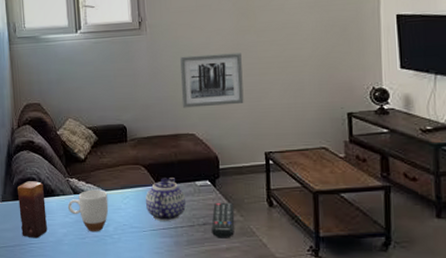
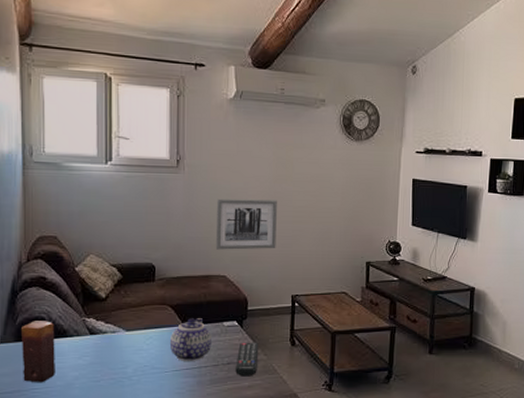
mug: present [67,189,109,232] -> none [81,330,129,375]

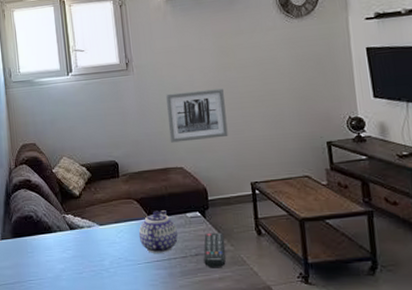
candle: present [22,321,55,383] -> none [16,218,46,275]

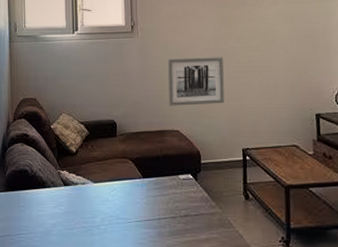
teapot: present [138,210,178,253] -> none [131,171,169,213]
remote control: present [203,232,226,268] -> none [192,195,214,230]

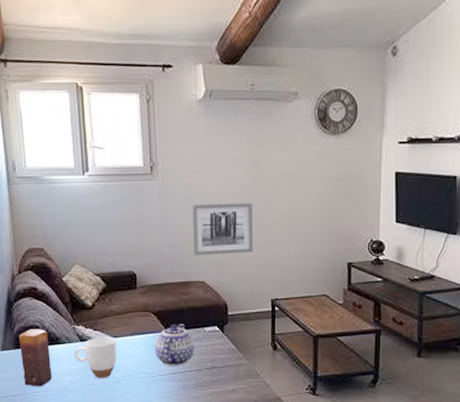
candle: none [10,173,37,229] -> present [19,329,52,387]
mug: none [57,181,97,223] -> present [73,336,117,379]
teapot: none [131,171,169,213] -> present [154,324,194,366]

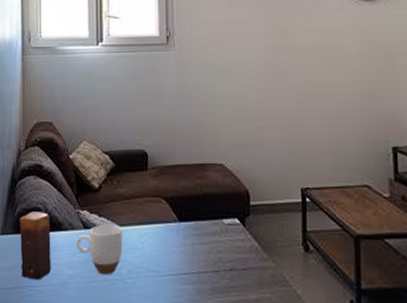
teapot: present [154,324,194,366] -> none [165,213,211,265]
wall art: present [192,202,253,256] -> none [209,75,279,134]

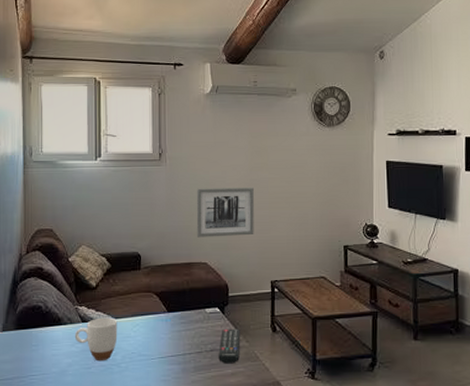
candle: present [20,212,51,280] -> none [21,309,51,370]
wall art: none [209,75,279,134] -> present [196,187,254,238]
remote control: none [239,244,266,288] -> present [218,328,241,364]

